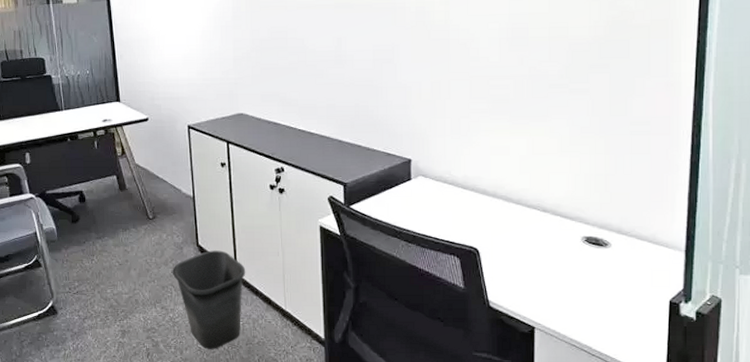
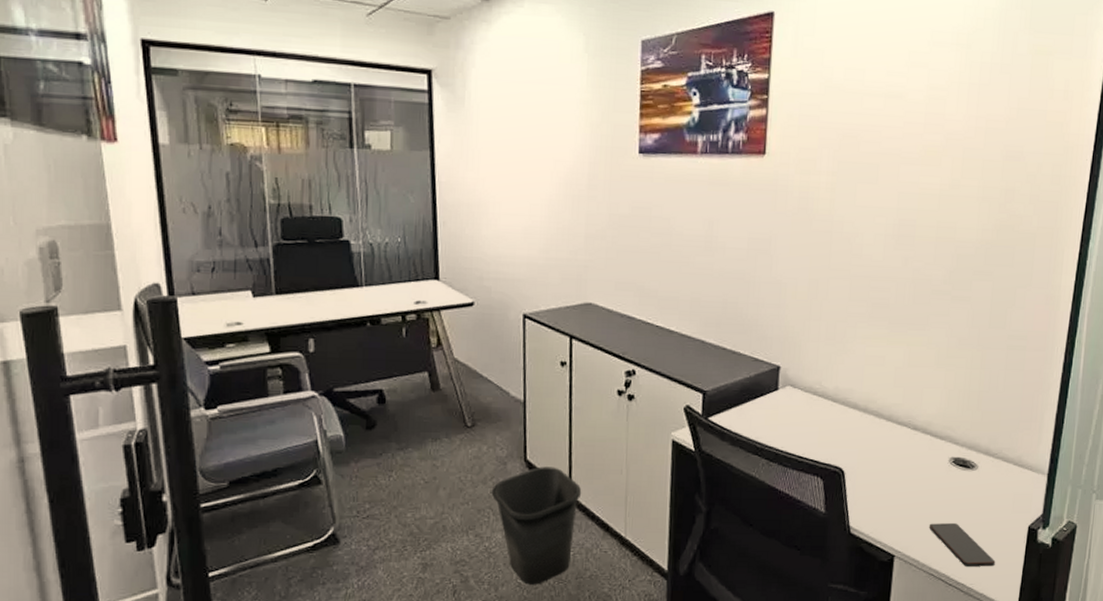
phone: none [566,297,638,338] -> present [929,523,996,566]

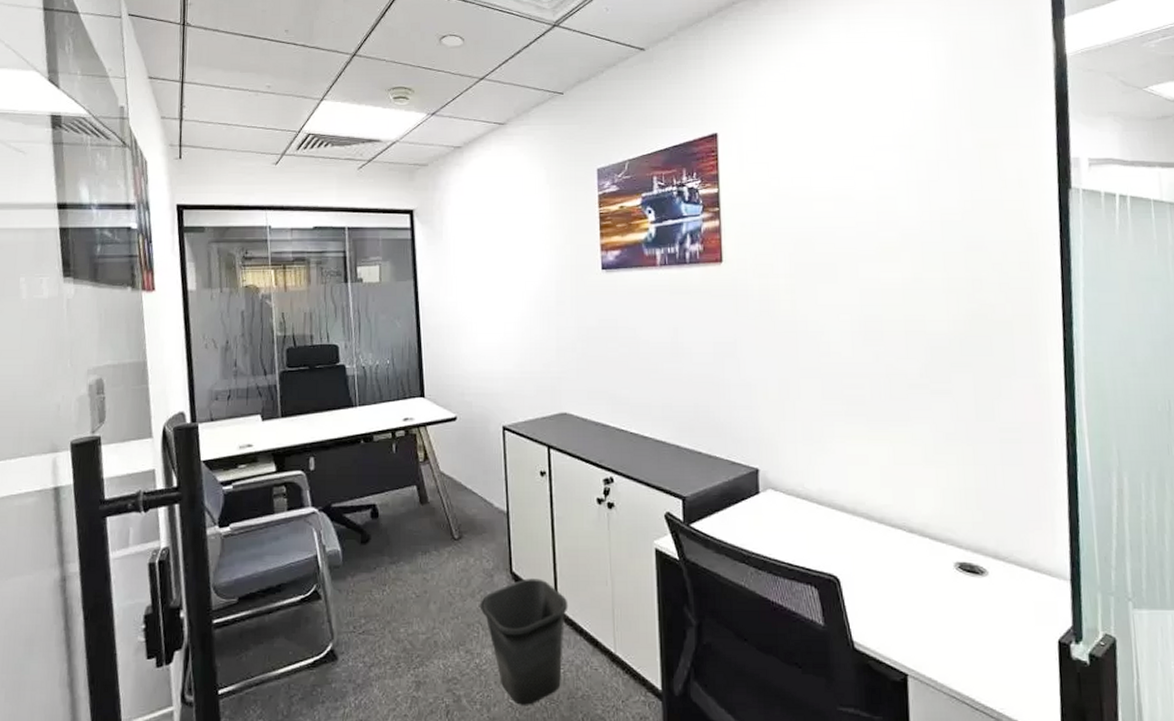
phone: present [929,523,996,566] -> none [942,637,1026,688]

